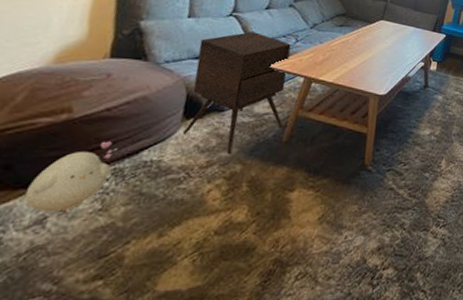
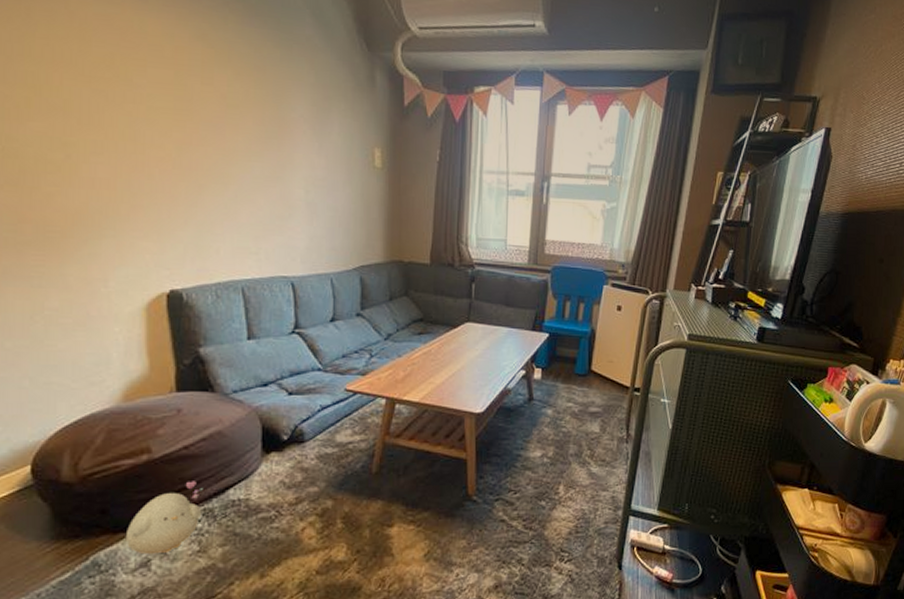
side table: present [182,31,291,155] -> none [265,350,371,490]

